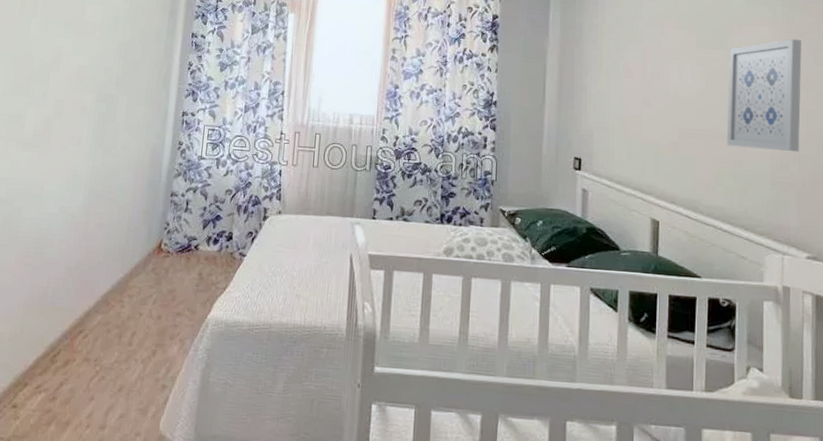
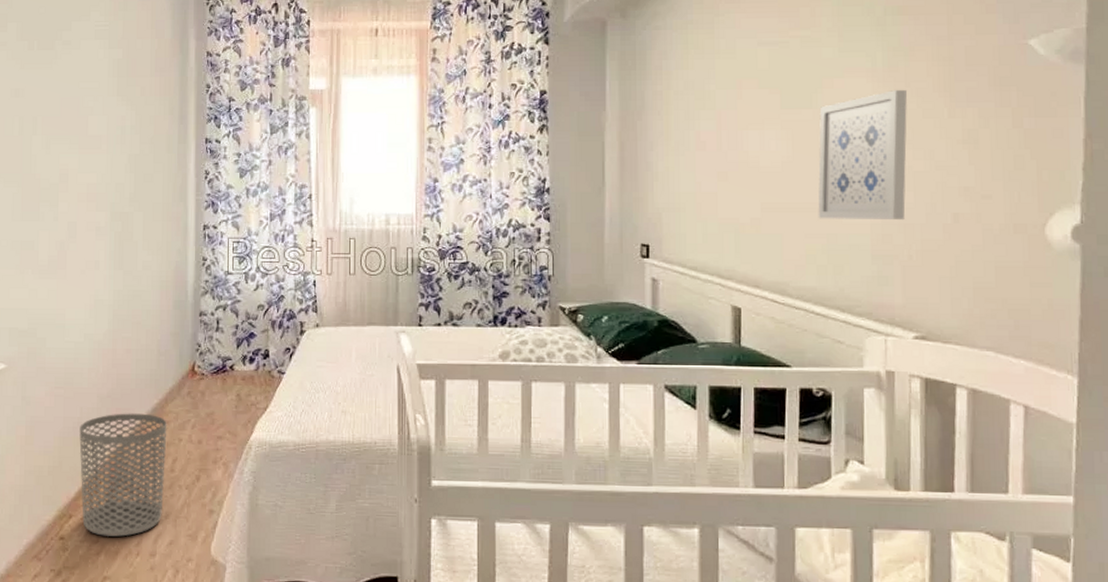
waste bin: none [37,285,130,408] -> present [79,413,167,537]

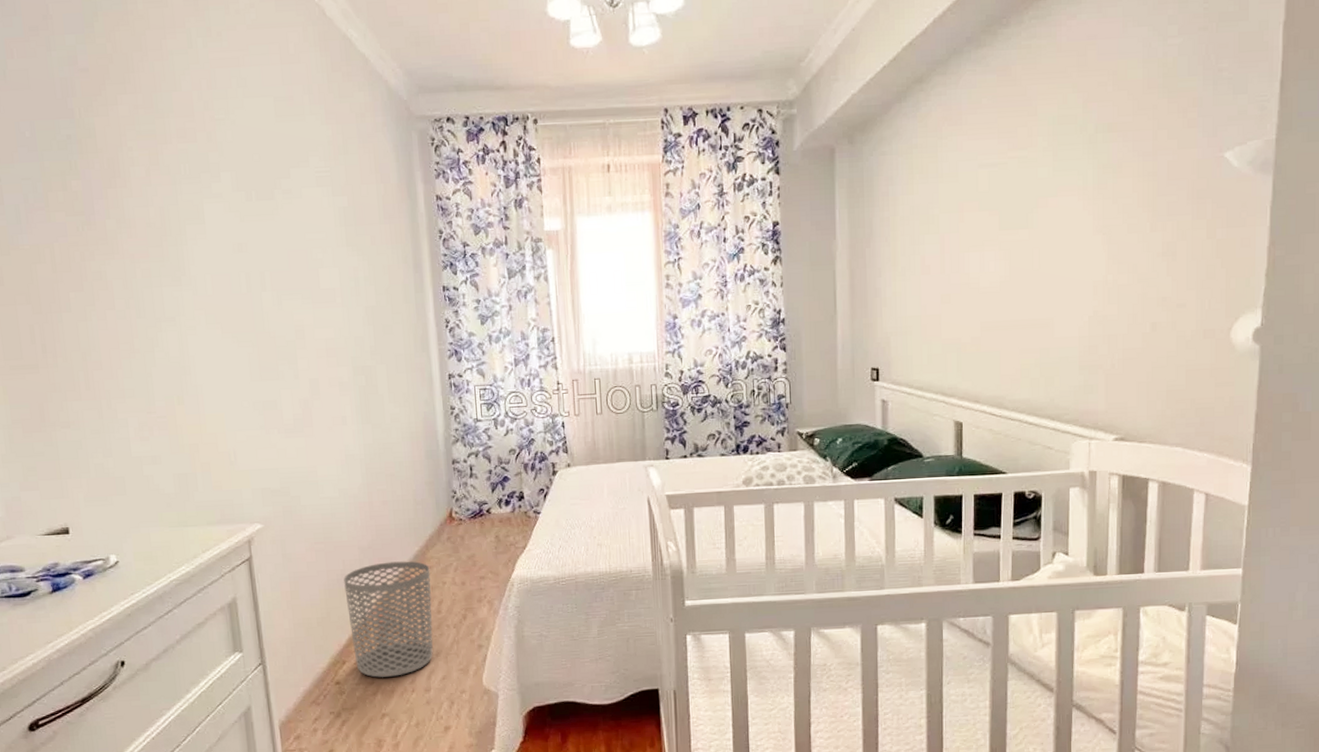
wall art: present [818,89,907,221] -> none [1032,205,1114,335]

